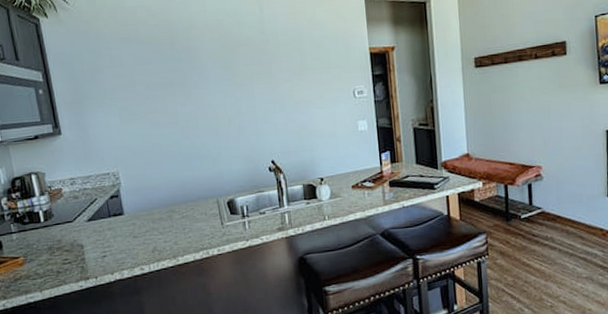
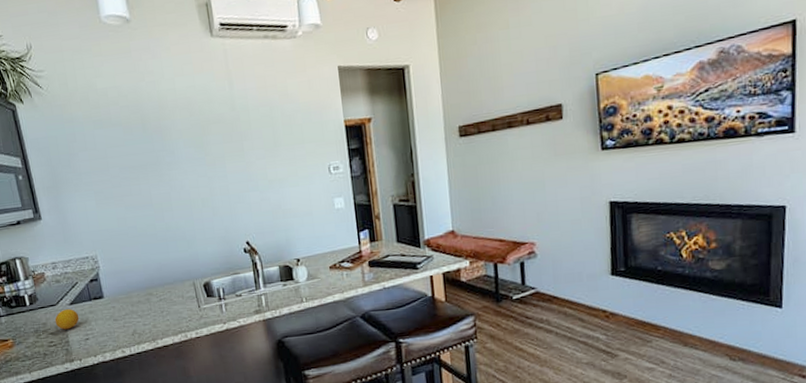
fruit: none [70,225,97,247] -> present [55,308,80,330]

